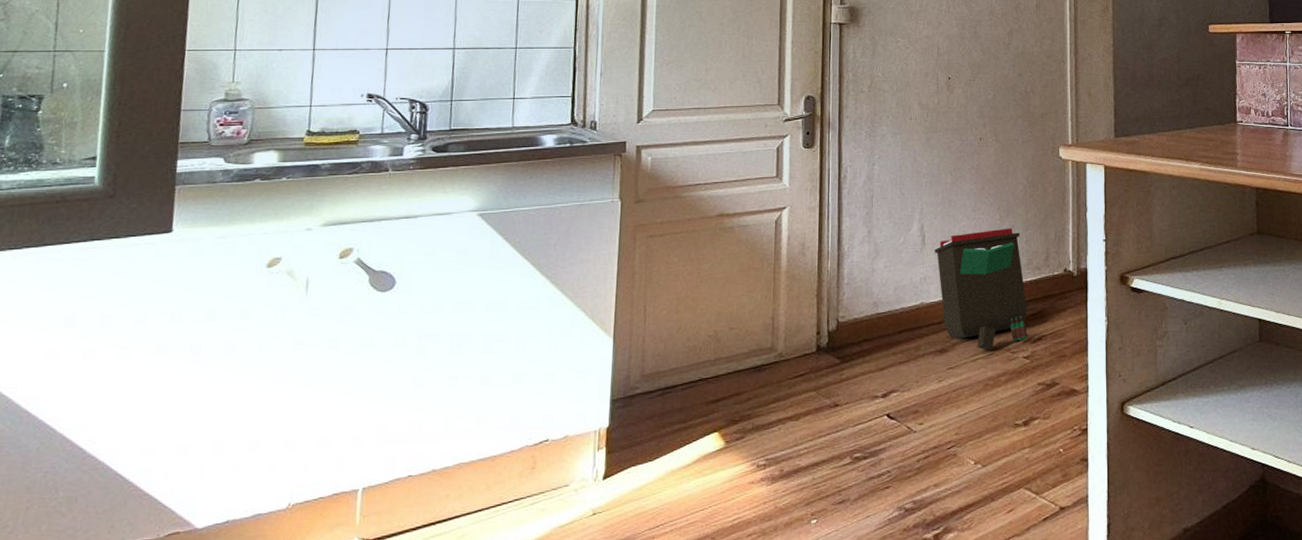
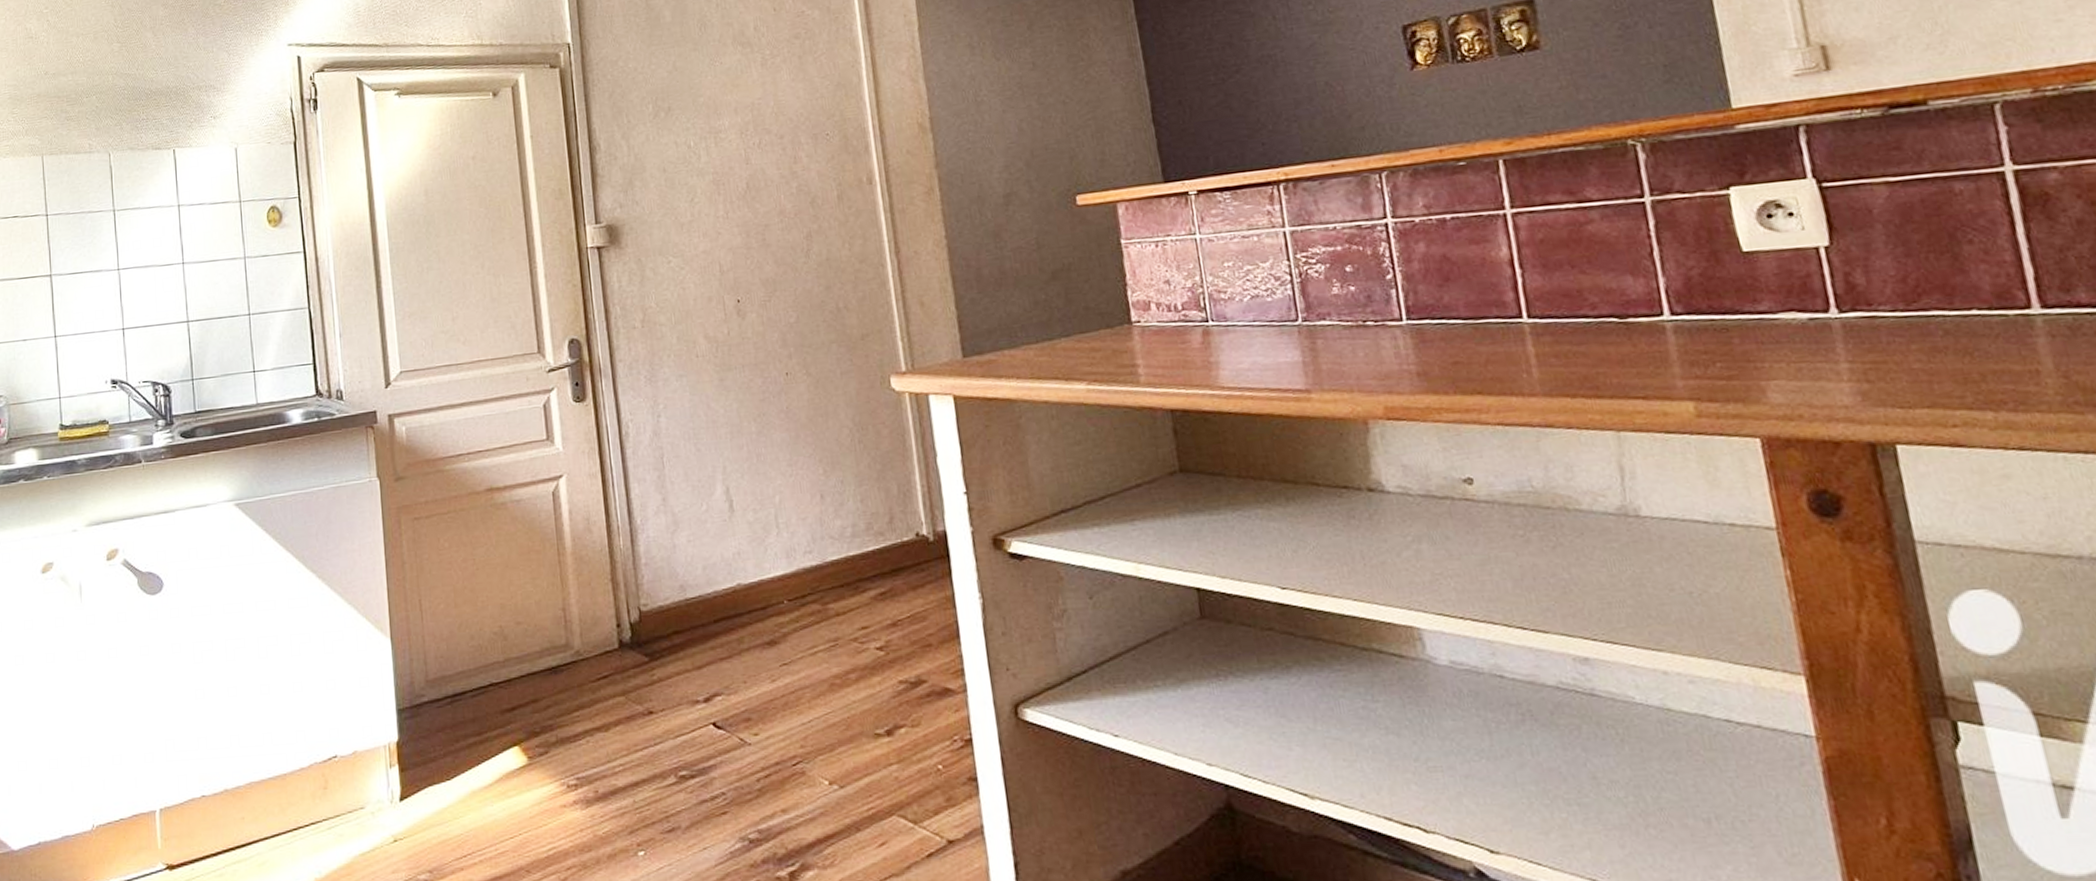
trash can: present [934,228,1027,351] -> none [746,484,878,641]

